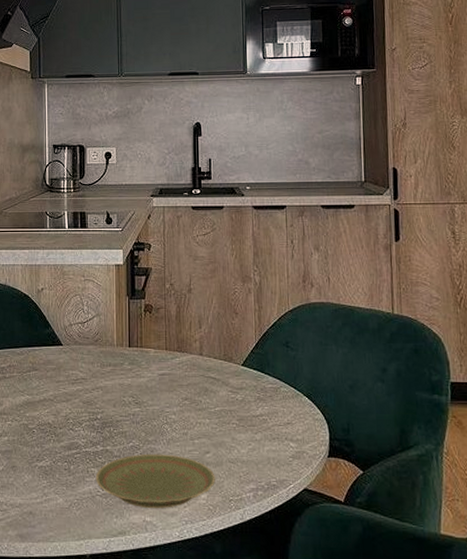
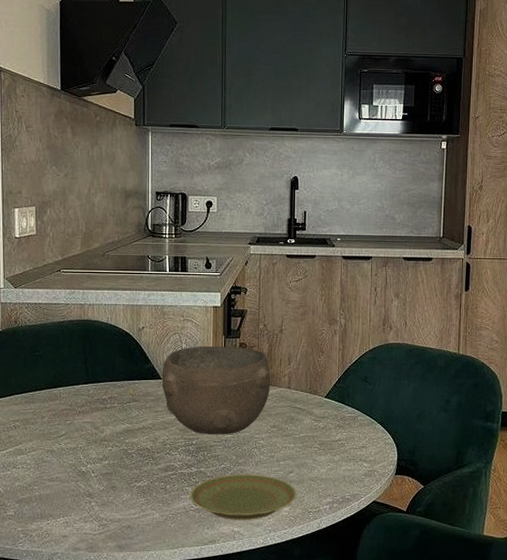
bowl: none [63,308,181,408] -> present [161,345,271,435]

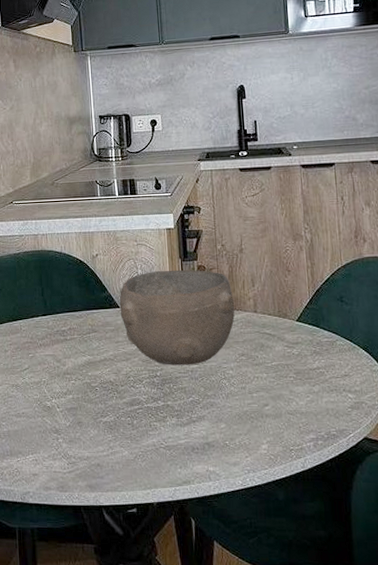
plate: present [189,474,297,521] -> none [158,407,275,459]

